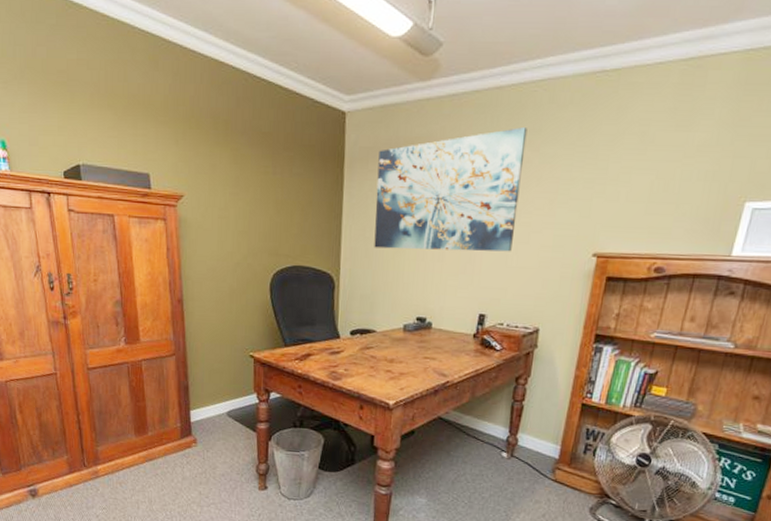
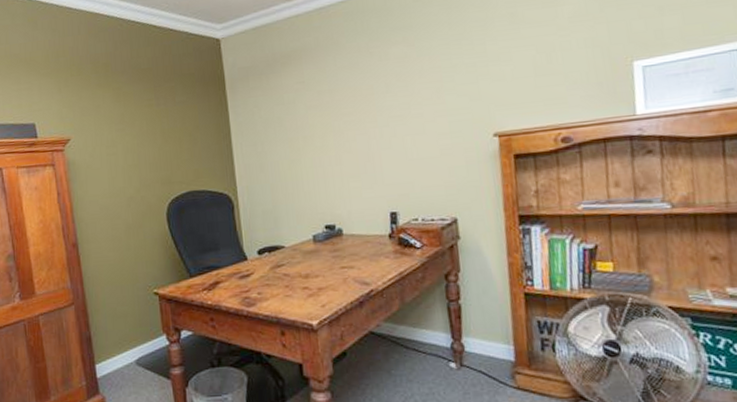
wall art: present [374,127,528,252] -> none [258,27,409,161]

